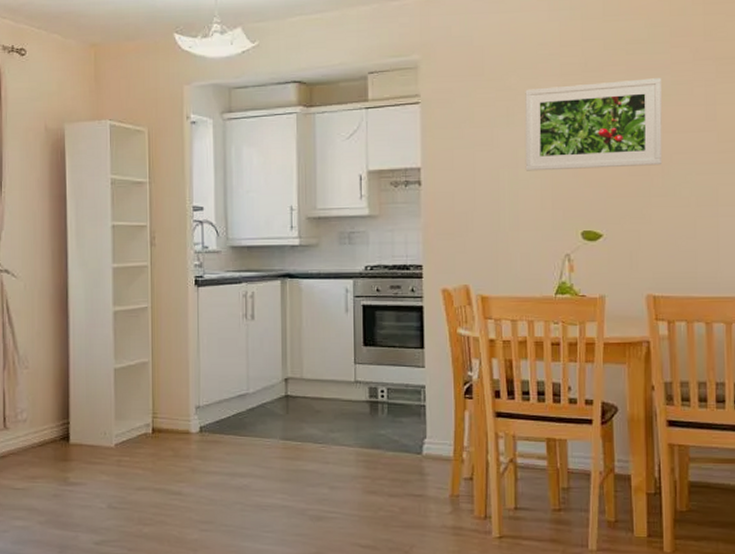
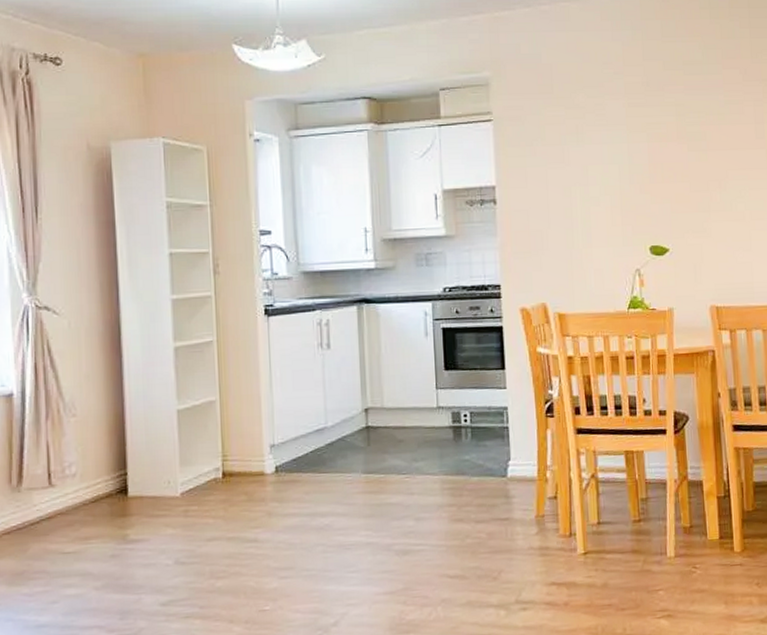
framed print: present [525,78,663,171] -> none [593,98,719,188]

